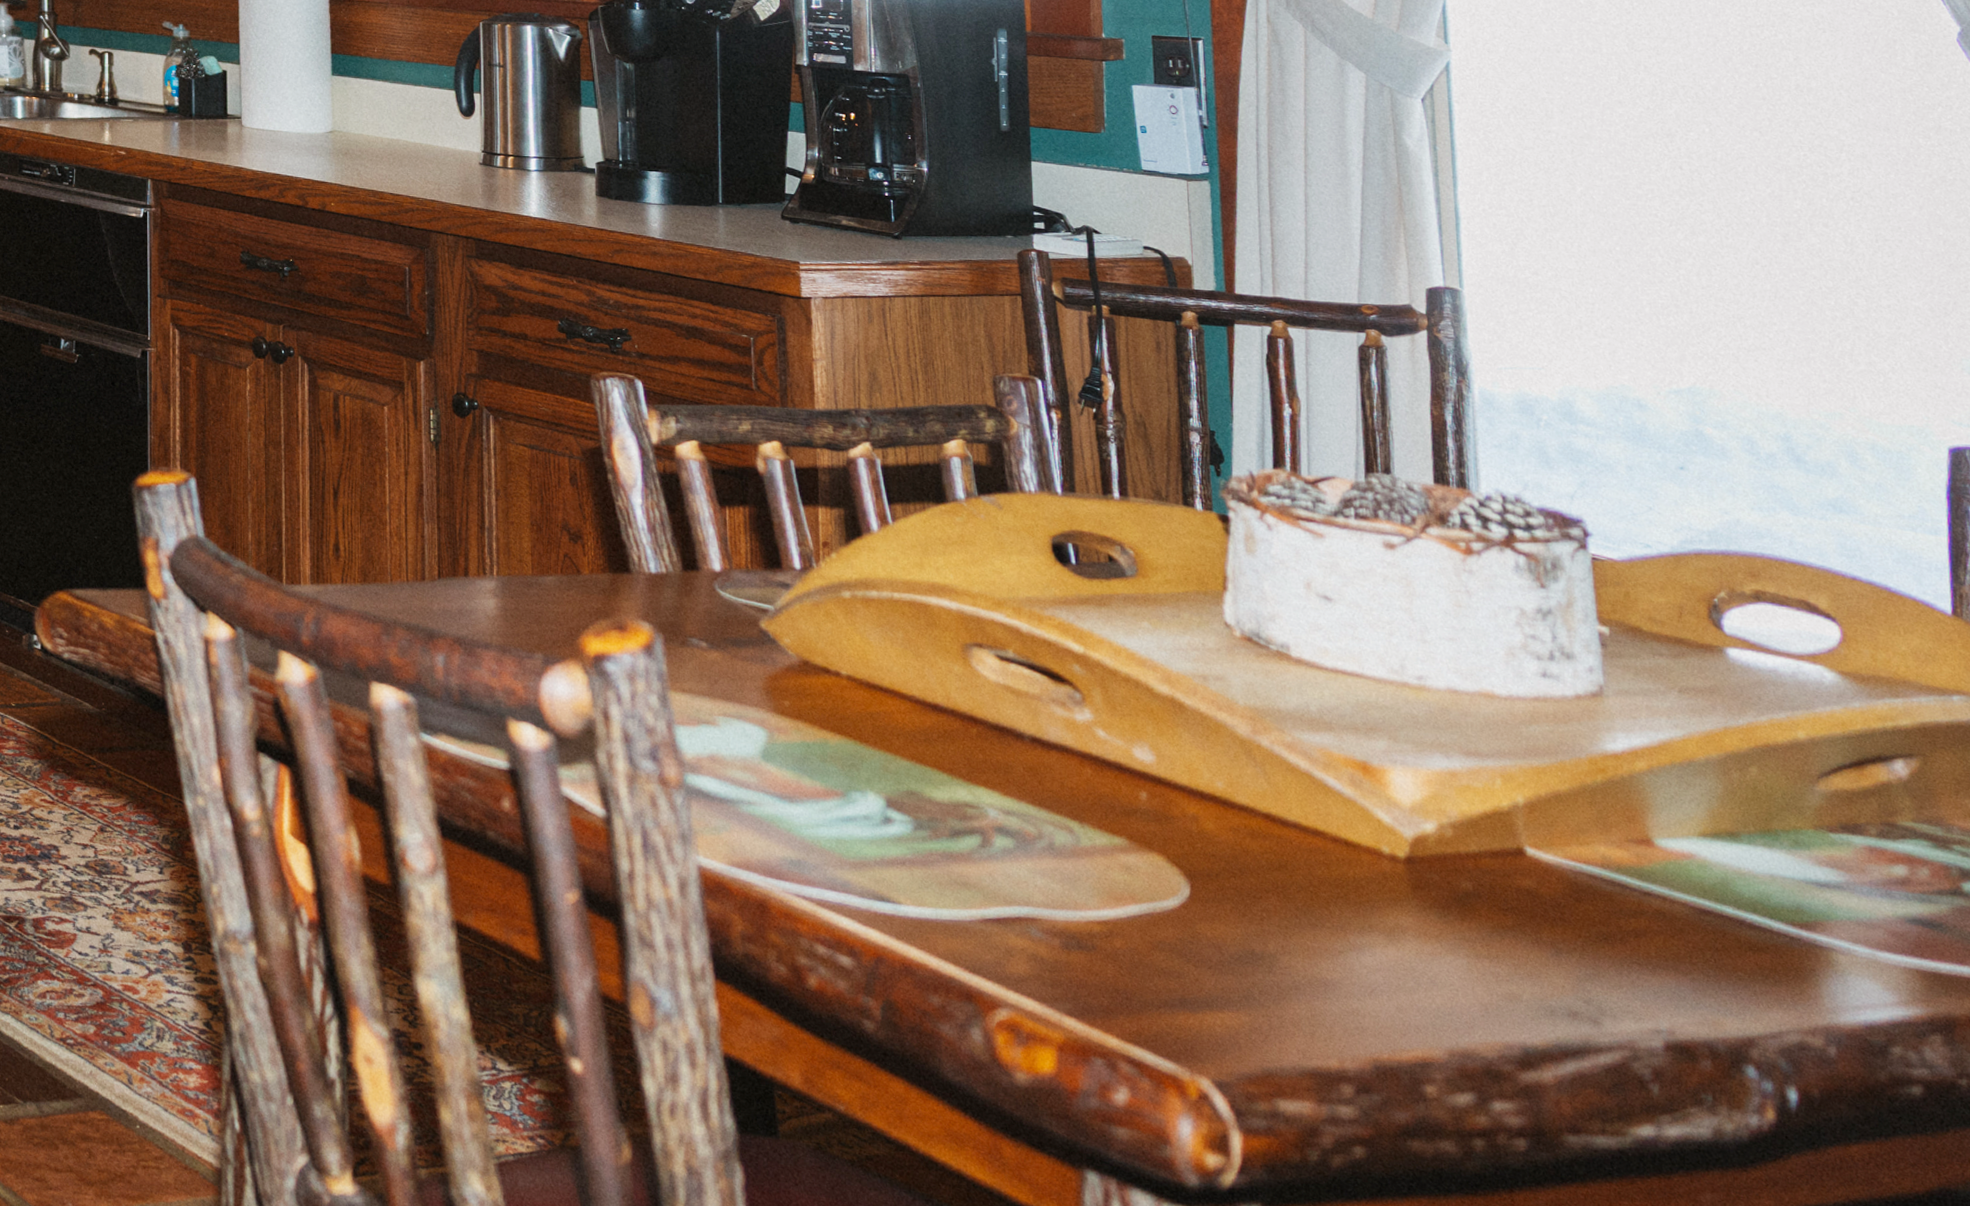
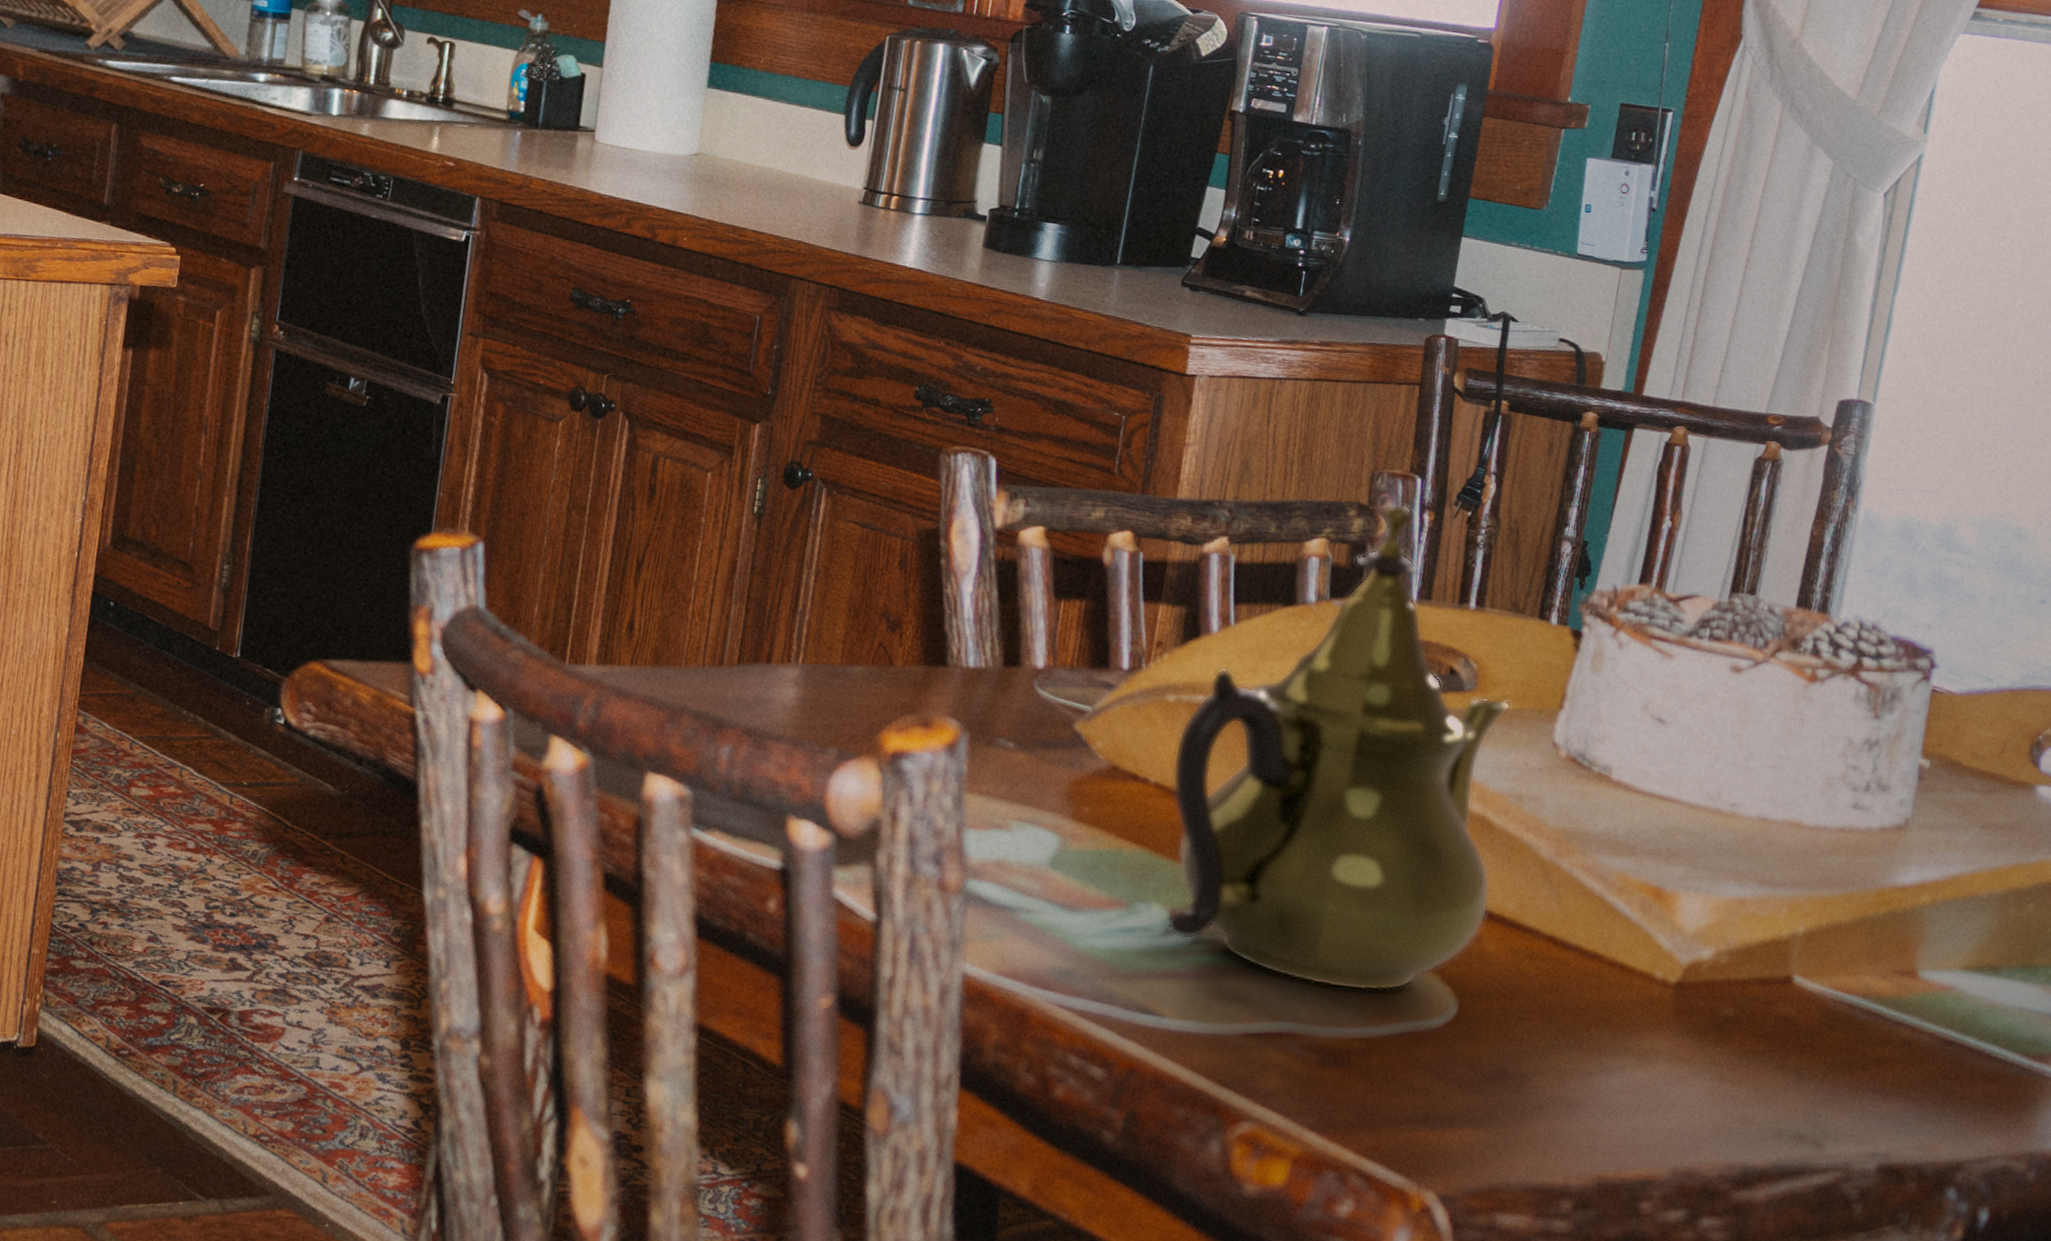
teapot: none [860,403,1199,874] -> present [1165,502,1512,992]

